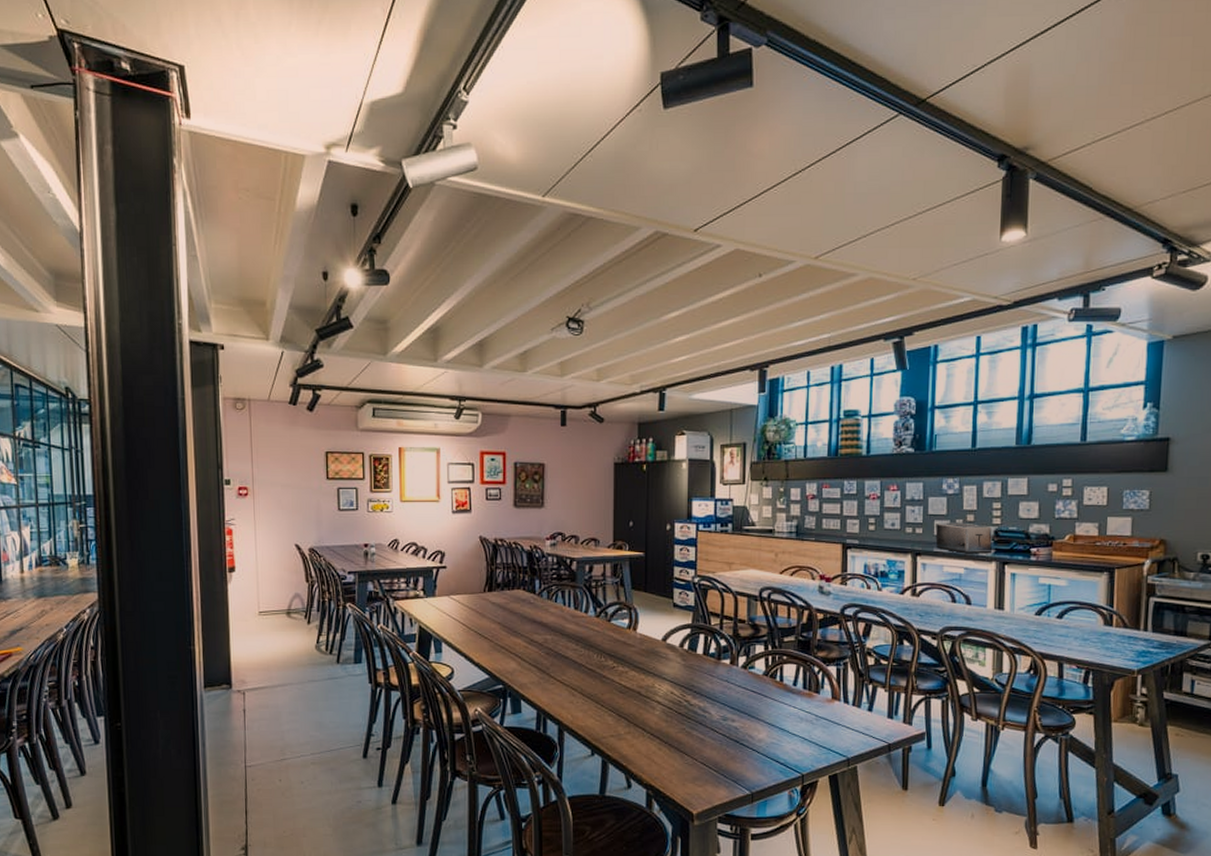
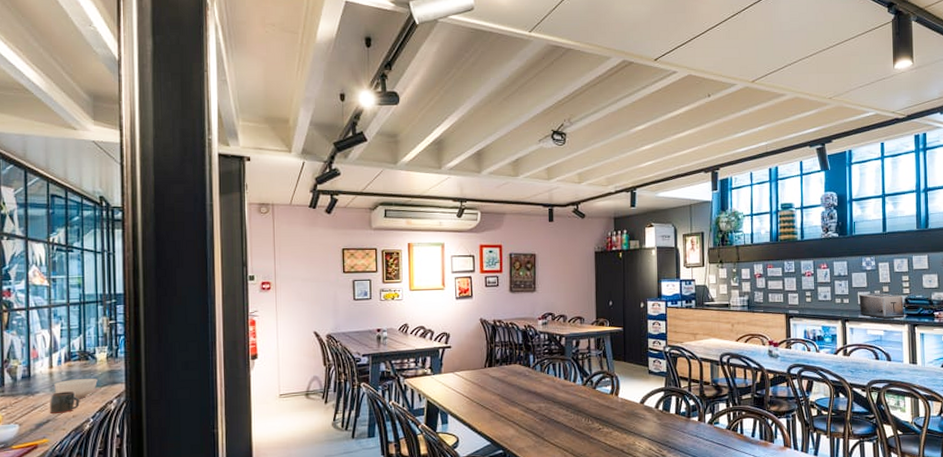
mug: none [22,598,53,622] -> present [49,391,80,415]
bowl: none [26,585,70,607] -> present [54,378,98,399]

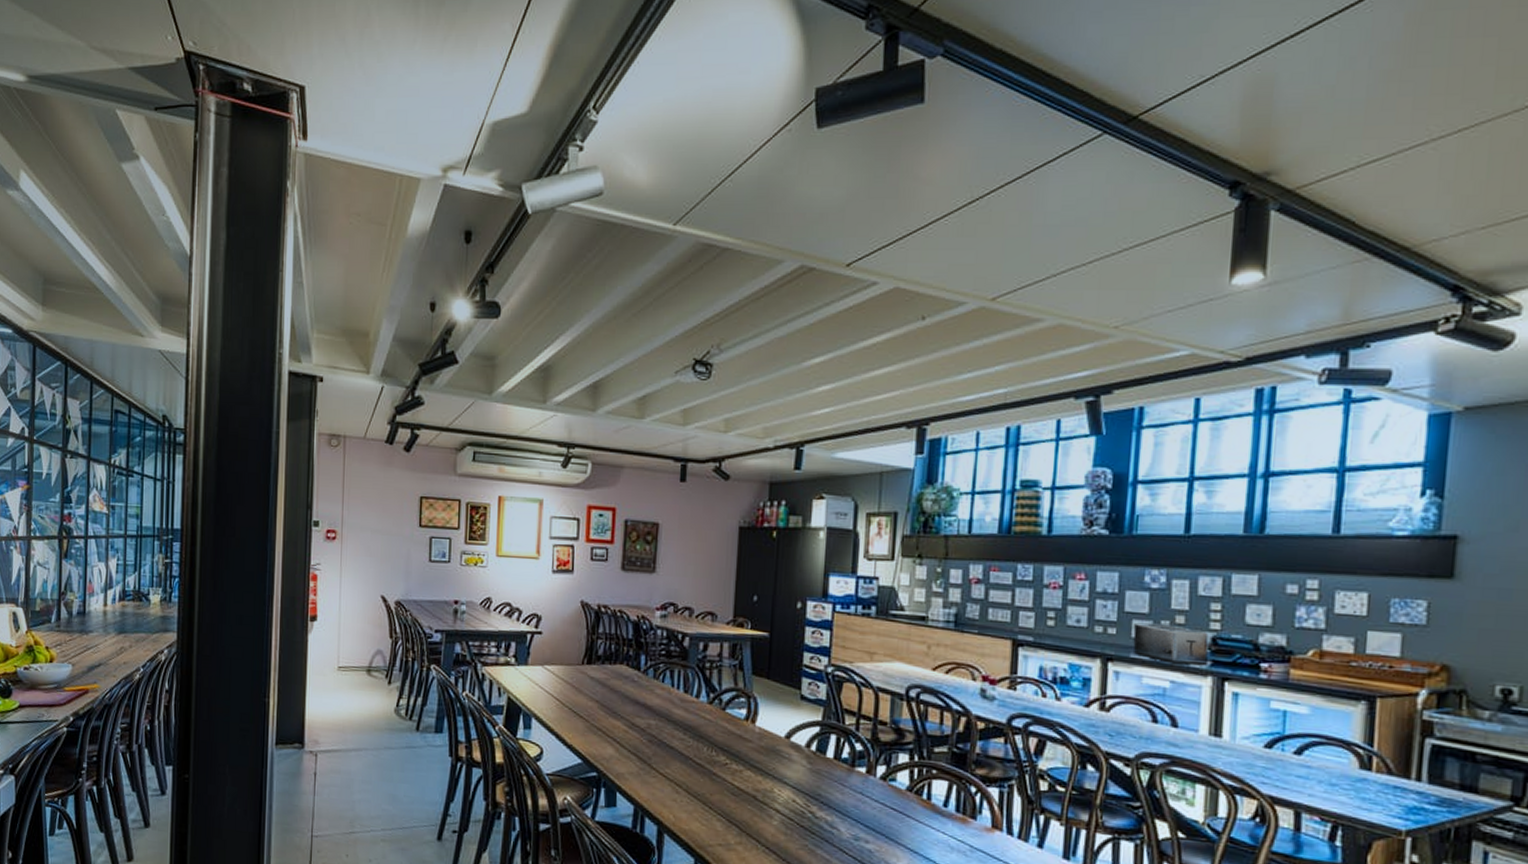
mug: present [49,391,80,415] -> none [101,633,131,658]
bowl: present [54,378,98,399] -> none [107,621,150,645]

